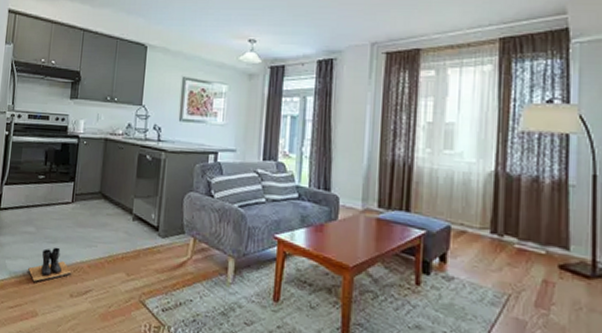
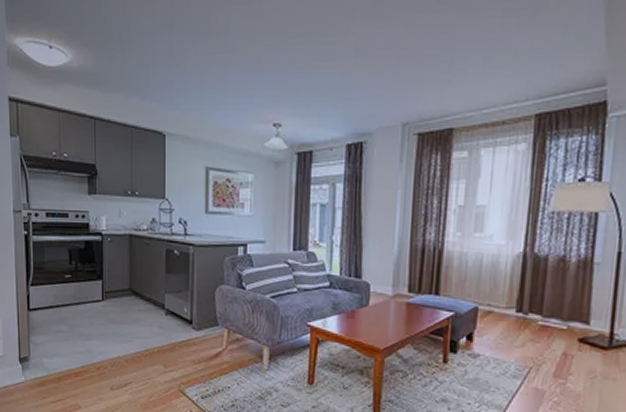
boots: present [28,247,72,282] -> none [66,344,110,378]

